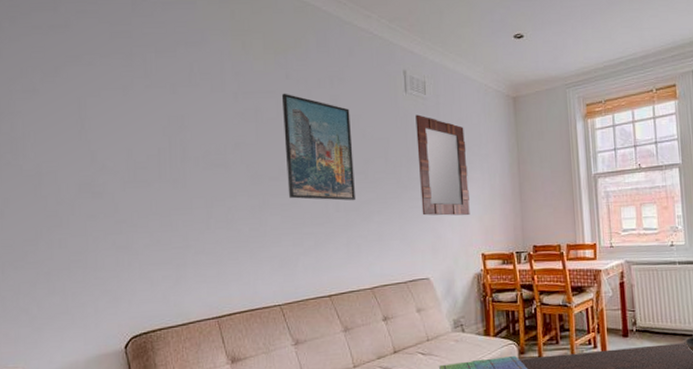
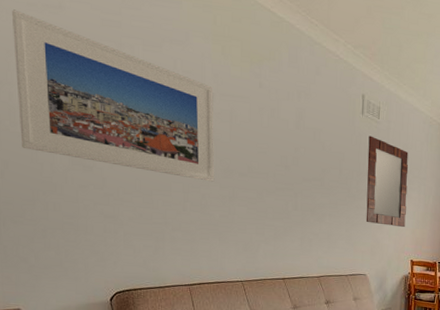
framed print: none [16,35,242,192] -> present [12,9,215,182]
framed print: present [281,93,356,201] -> none [254,100,313,203]

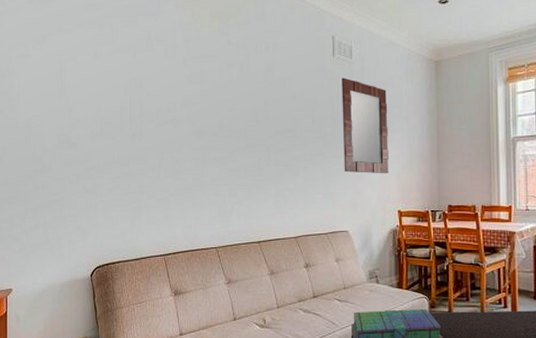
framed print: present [12,9,215,182] -> none [14,9,187,145]

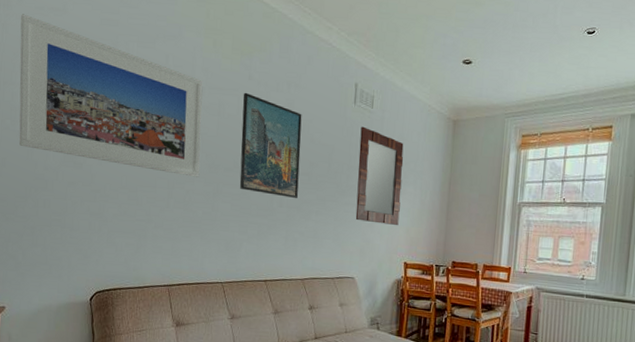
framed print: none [14,9,187,145] -> present [19,14,203,177]
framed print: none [223,57,285,157] -> present [239,92,302,199]

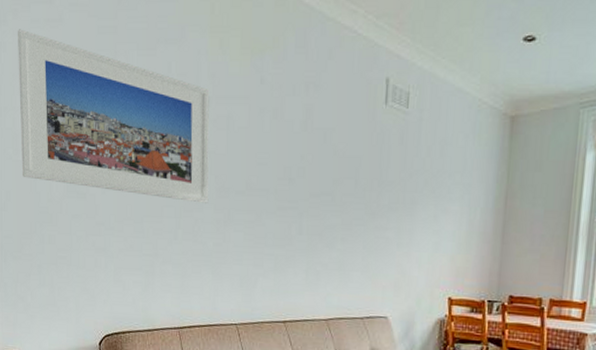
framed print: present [239,92,302,199] -> none [253,99,323,225]
home mirror: present [355,126,404,226] -> none [388,131,447,253]

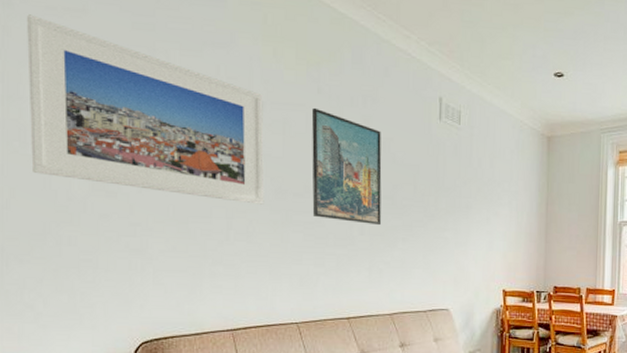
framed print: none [253,99,323,225] -> present [311,107,382,226]

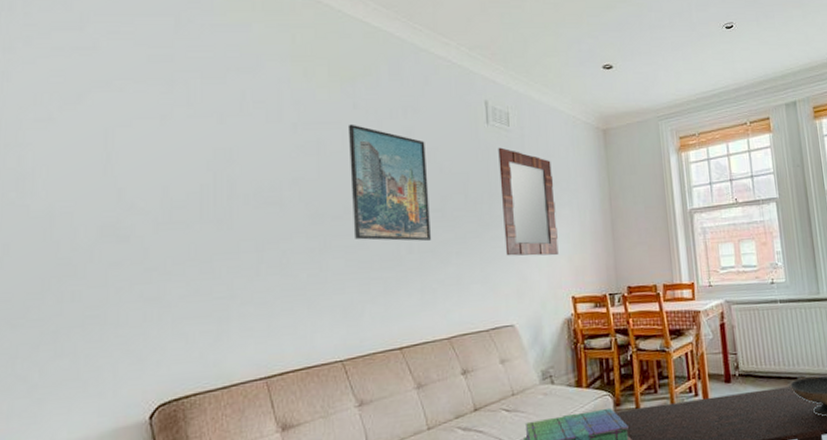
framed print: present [27,14,265,205] -> none [29,57,299,233]
home mirror: none [447,144,497,251] -> present [498,147,559,256]

